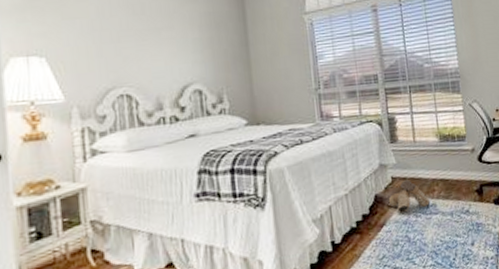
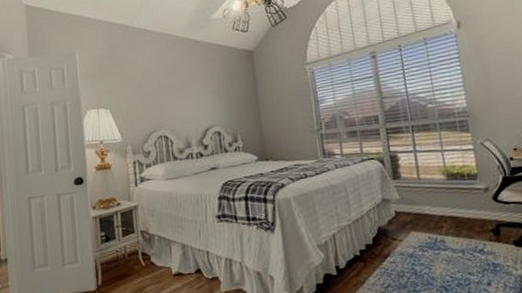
boots: present [389,179,430,214] -> none [393,215,437,247]

